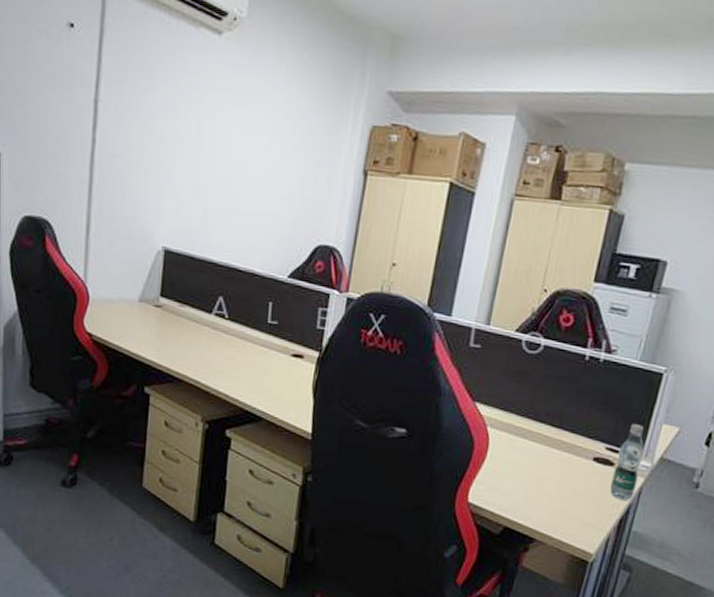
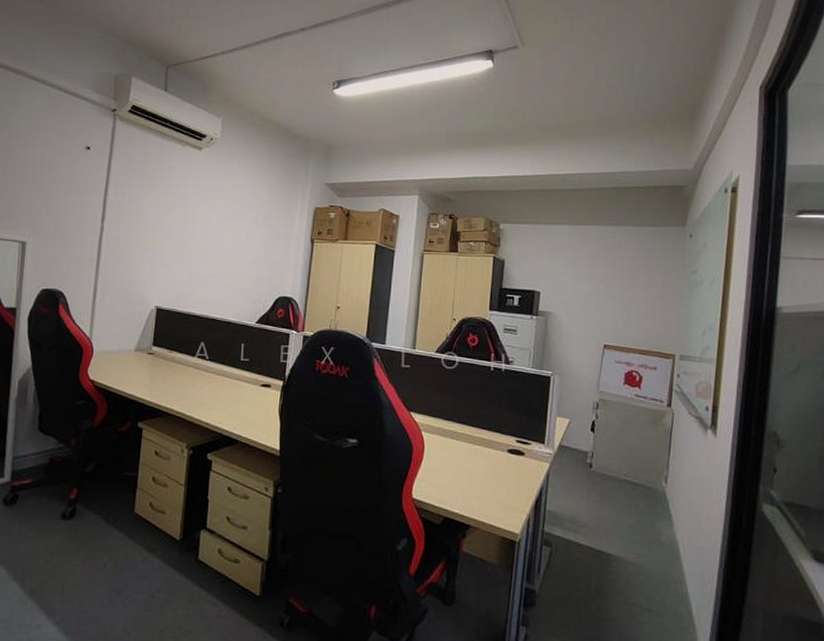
bottle: present [610,423,645,500] -> none [525,418,546,484]

